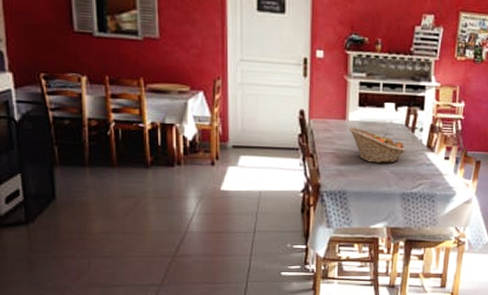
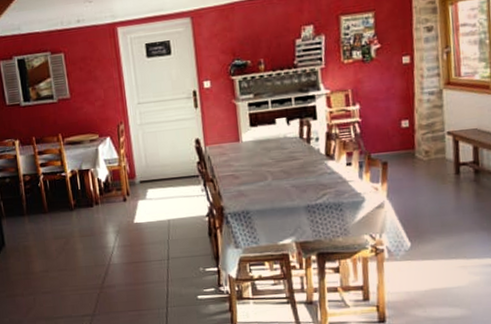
fruit basket: present [350,127,407,163] -> none [244,147,305,179]

